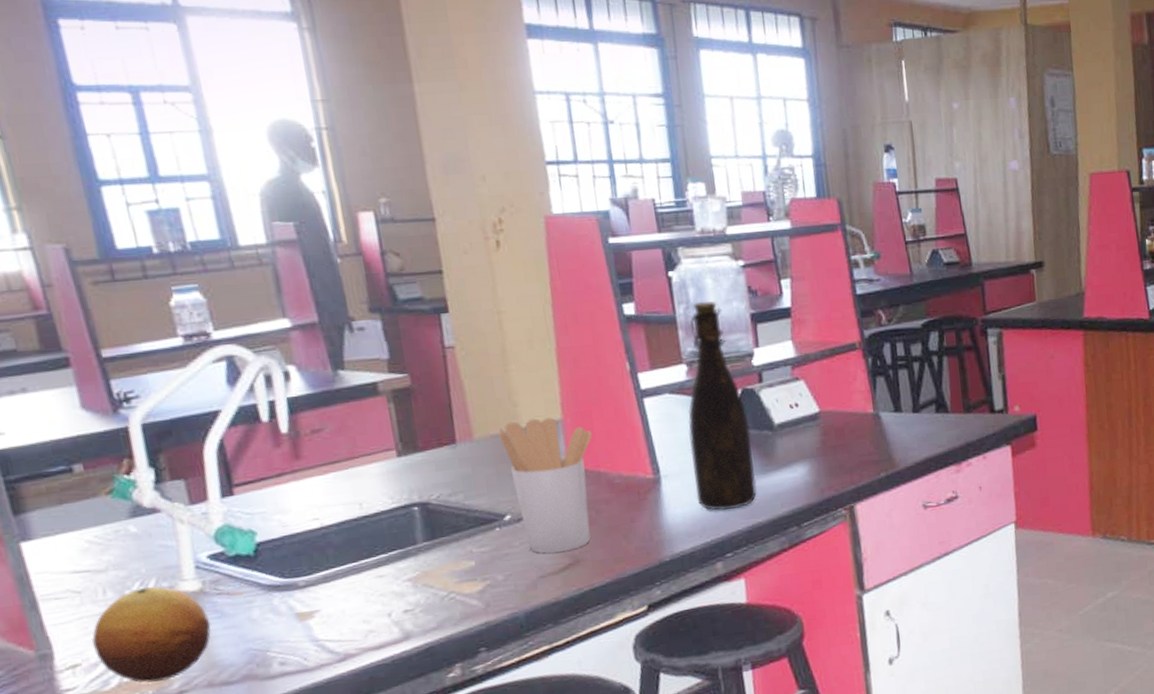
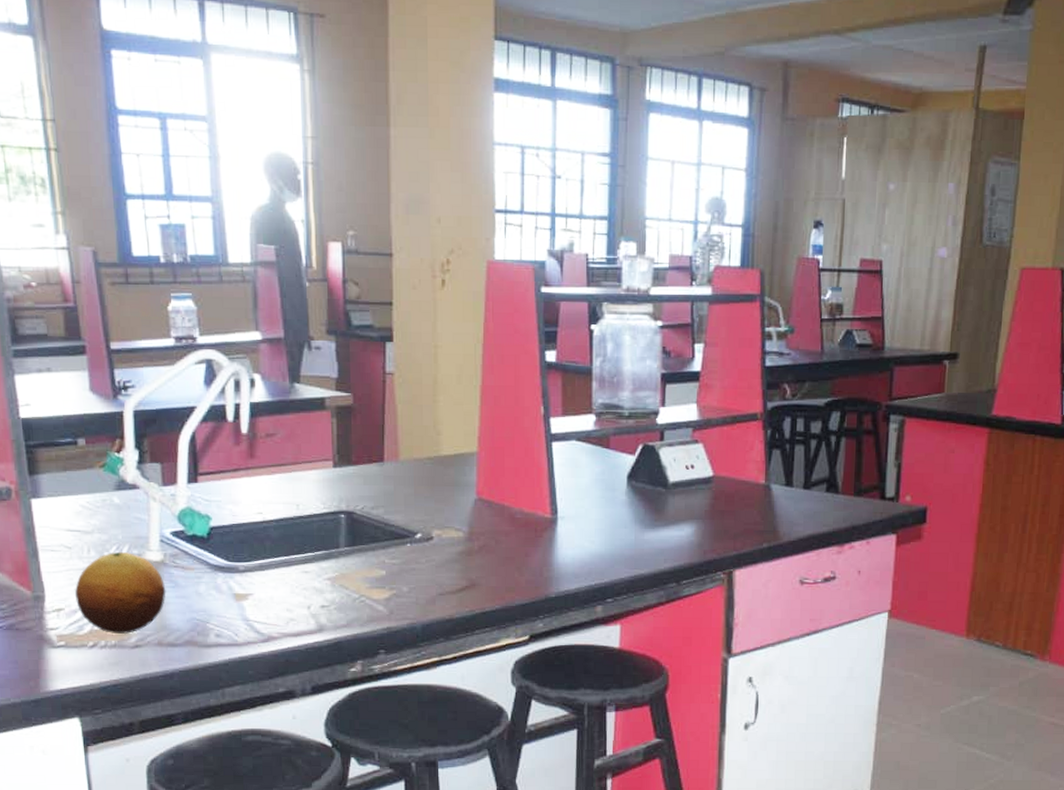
utensil holder: present [498,417,593,554] -> none [421,448,502,574]
bottle: present [688,301,757,511] -> none [587,356,645,558]

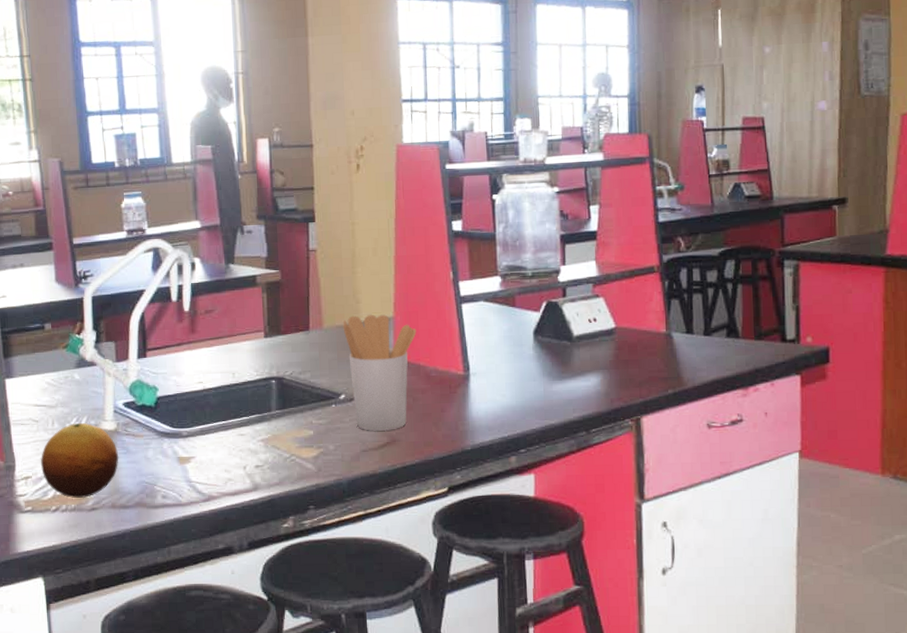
utensil holder: none [421,448,502,574] -> present [342,314,417,431]

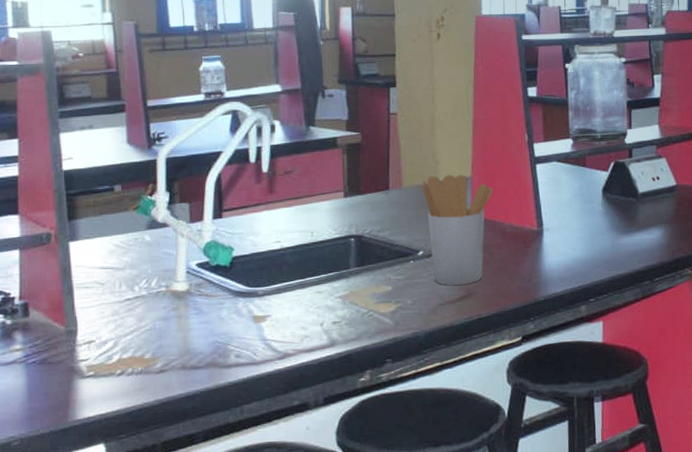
fruit: present [41,422,119,498] -> none [106,284,191,361]

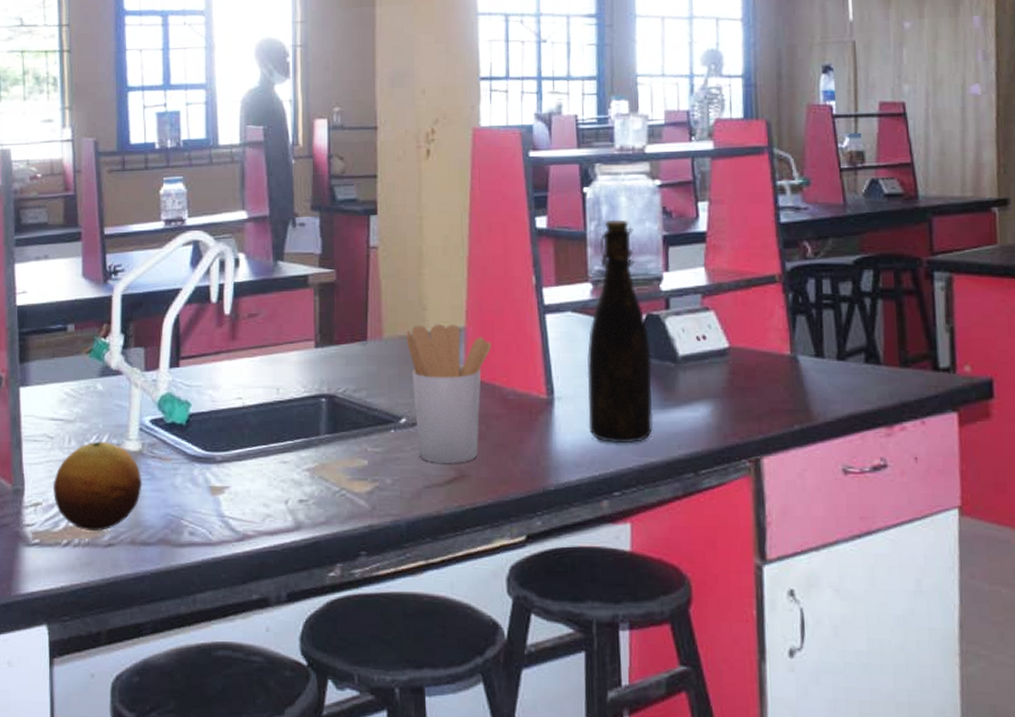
fruit: none [106,284,191,361] -> present [53,441,142,531]
bottle: none [569,89,620,262] -> present [587,219,653,444]

